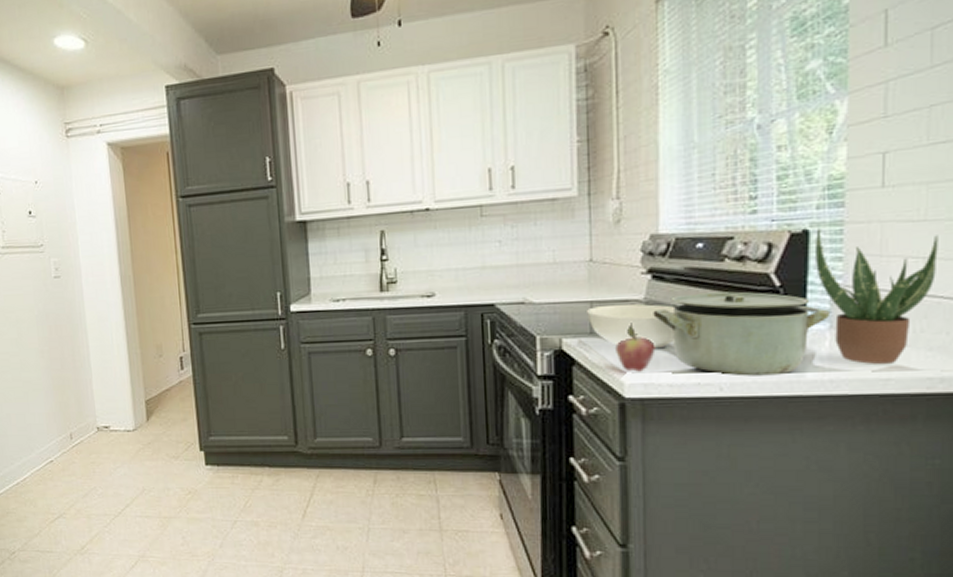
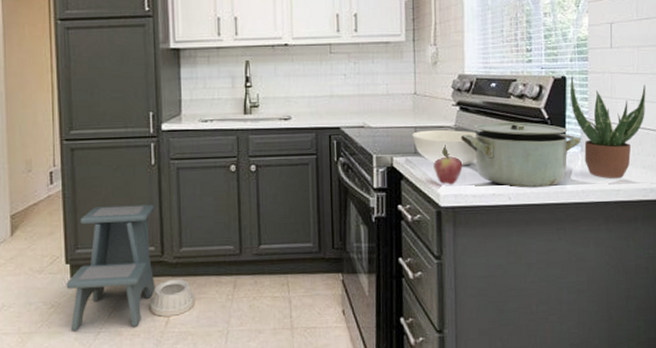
step stool: none [201,391,291,519] -> present [66,204,156,331]
pet bowl: none [286,471,332,511] -> present [150,279,194,318]

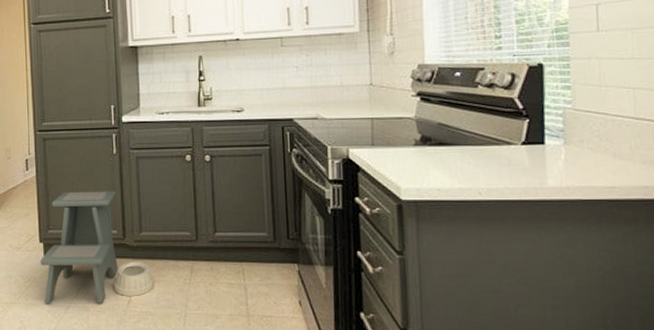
bowl: present [412,129,477,166] -> none [369,120,441,159]
fruit: present [434,145,463,185] -> none [393,136,426,178]
saucepan: present [461,121,580,188] -> none [422,112,563,183]
potted plant: present [570,76,646,180] -> none [548,63,644,175]

